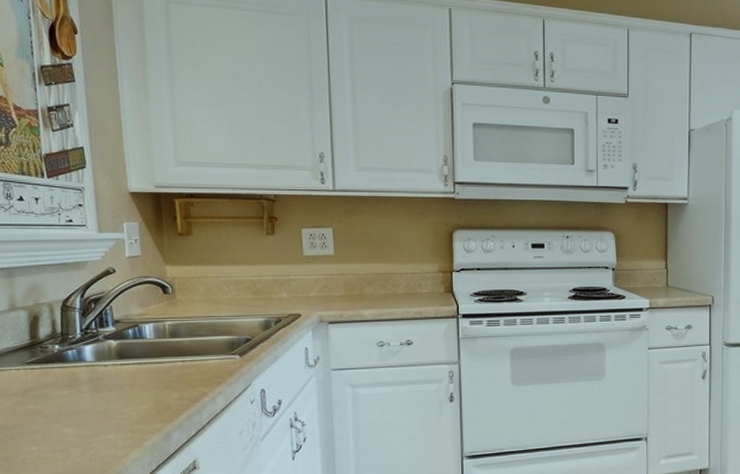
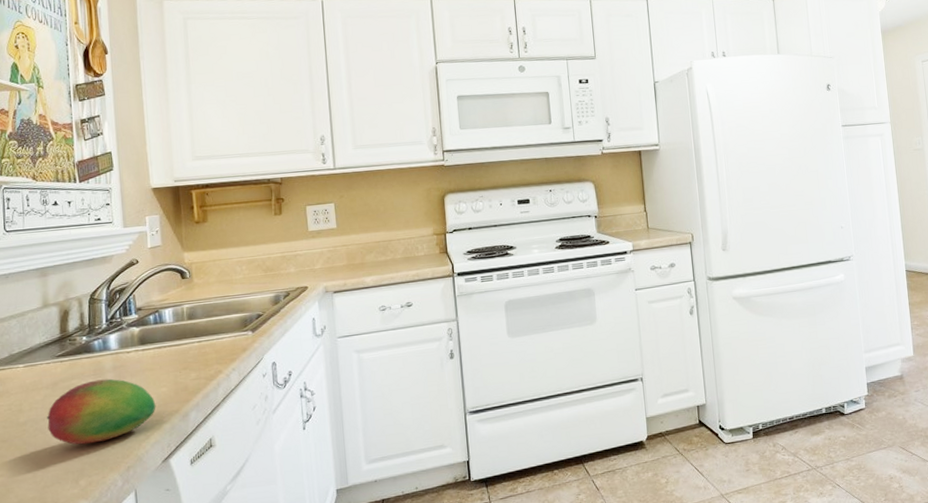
fruit: none [18,391,136,456] -> present [47,378,156,445]

